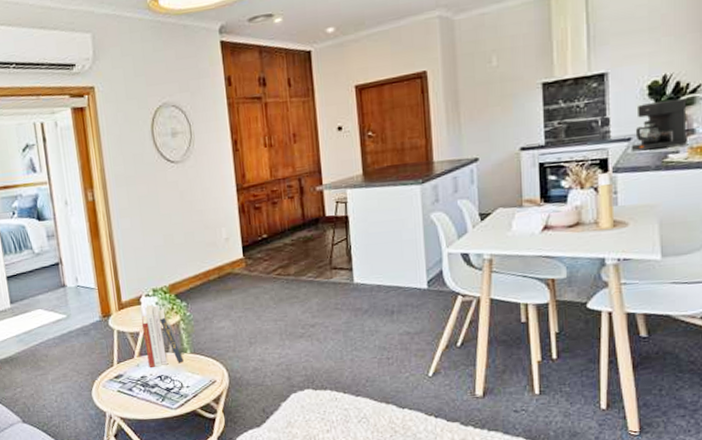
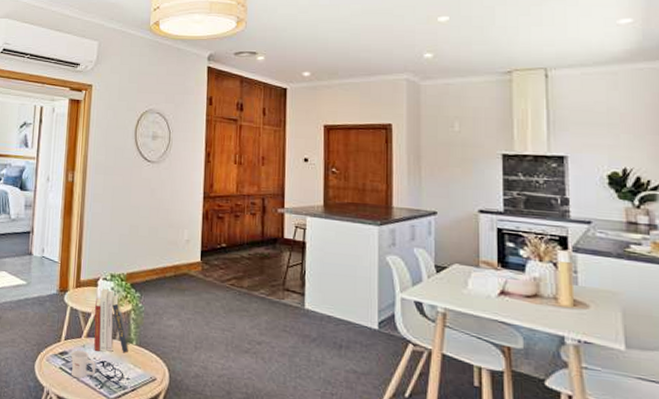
mug: none [126,369,155,398] -> present [70,350,97,379]
coffee maker: present [630,98,687,151] -> none [591,191,650,239]

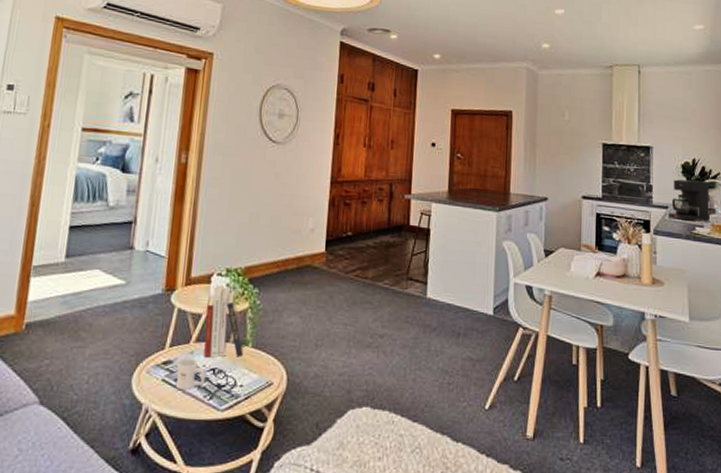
coffee maker: none [591,191,650,239] -> present [668,179,710,222]

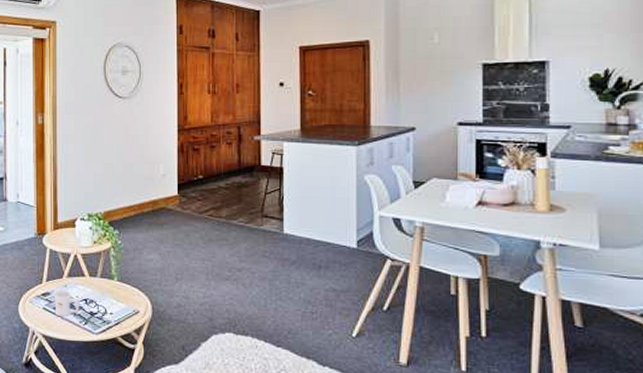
books: present [204,285,244,359] -> none [73,228,110,291]
coffee maker: present [668,179,710,222] -> none [570,93,629,140]

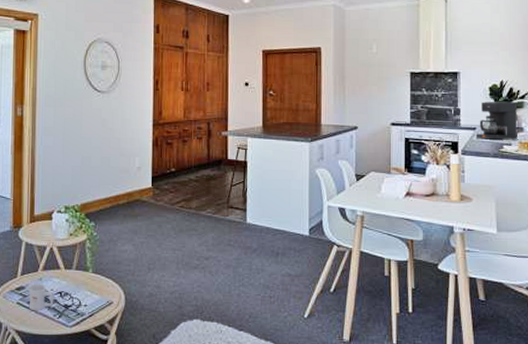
coffee maker: none [570,93,629,140] -> present [475,101,518,140]

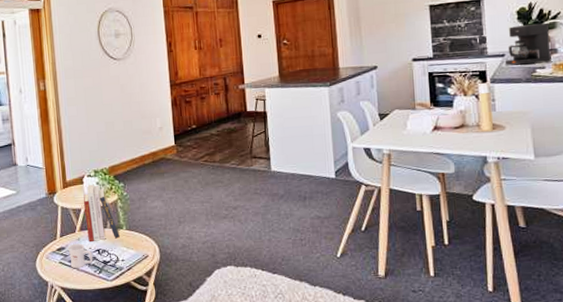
books: none [49,221,85,284] -> present [83,184,120,243]

